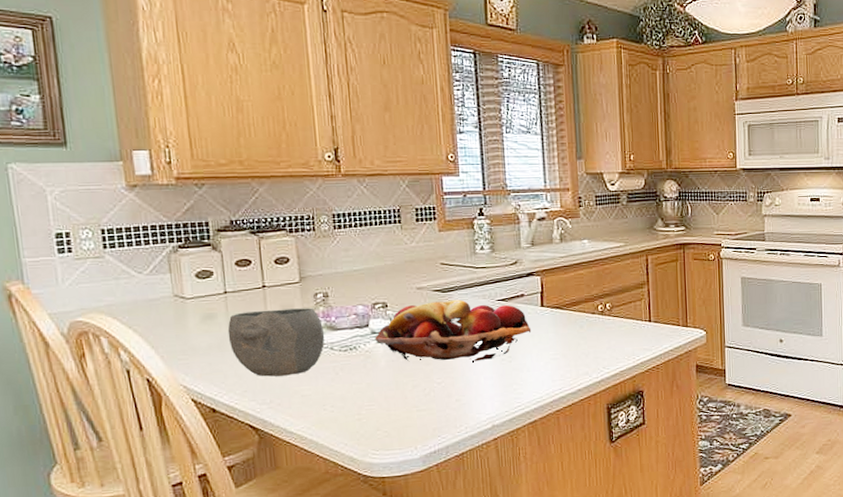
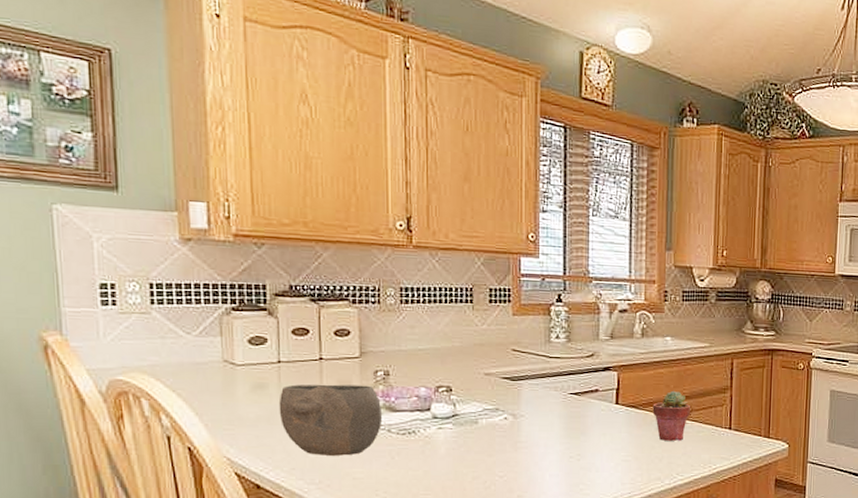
fruit basket: present [375,299,532,362] -> none [436,389,604,457]
potted succulent: none [576,289,611,337] -> present [652,390,690,441]

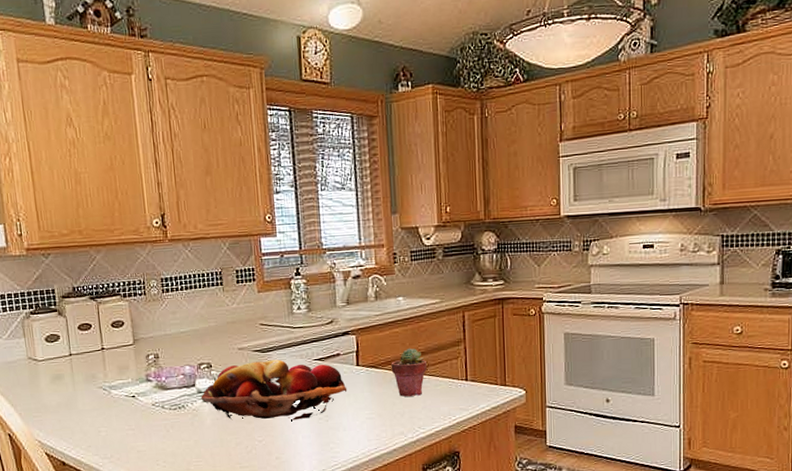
bowl: present [278,384,383,456] -> none [73,368,157,433]
fruit basket: none [436,389,604,457] -> present [201,359,348,420]

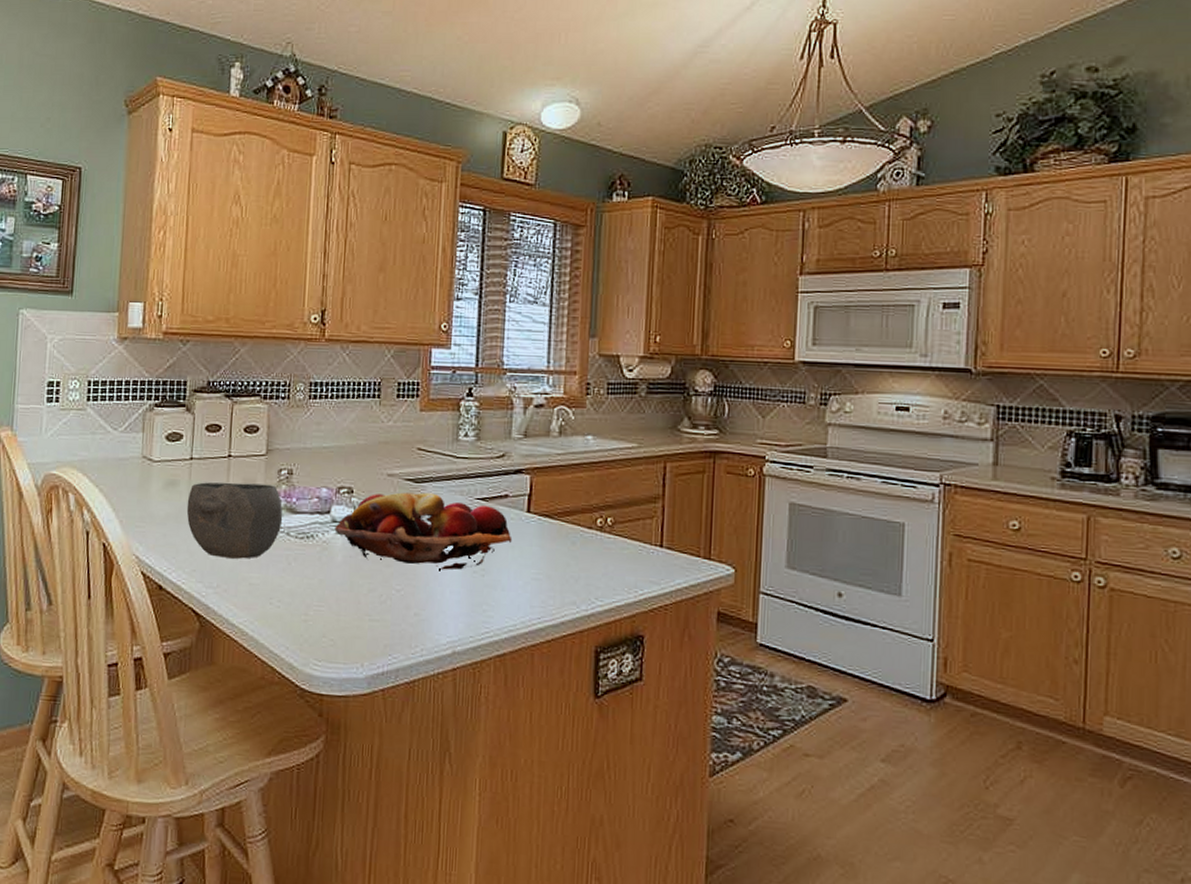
bowl: none [73,368,157,433] -> present [186,482,283,559]
potted succulent: present [391,348,427,397] -> none [569,498,614,559]

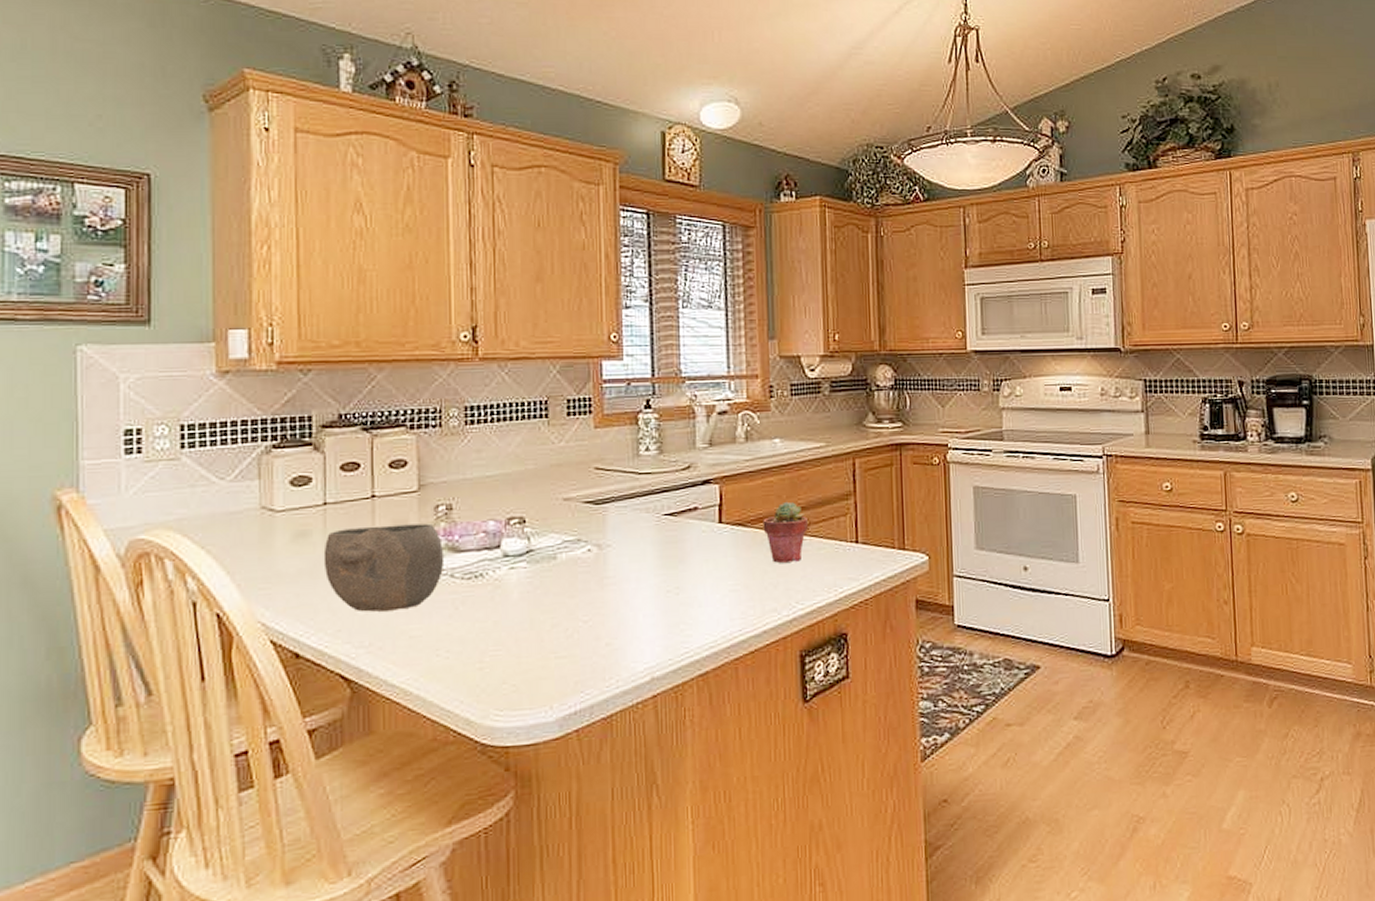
fruit basket: present [334,492,513,570] -> none [507,513,706,594]
potted succulent: none [569,498,614,559] -> present [763,501,808,563]

